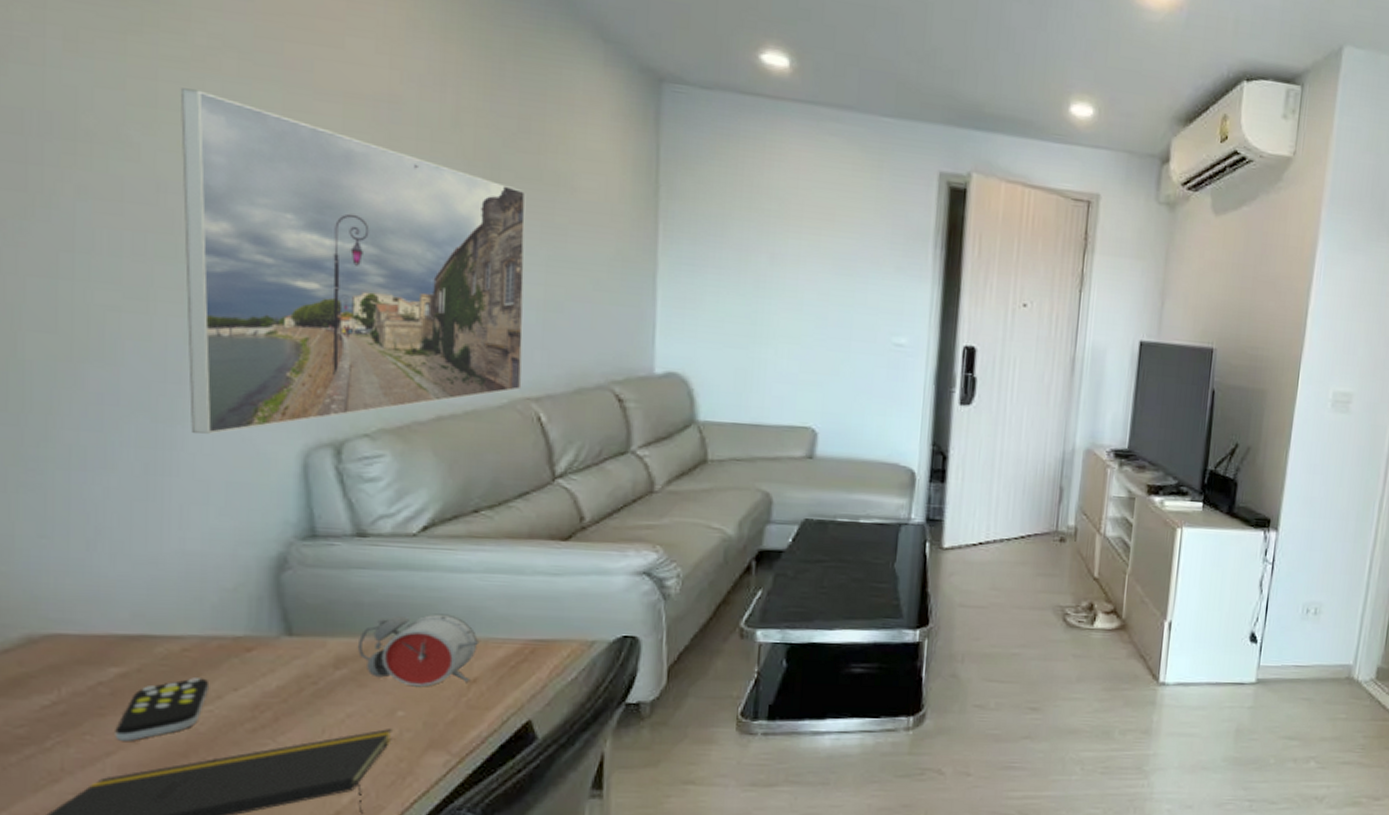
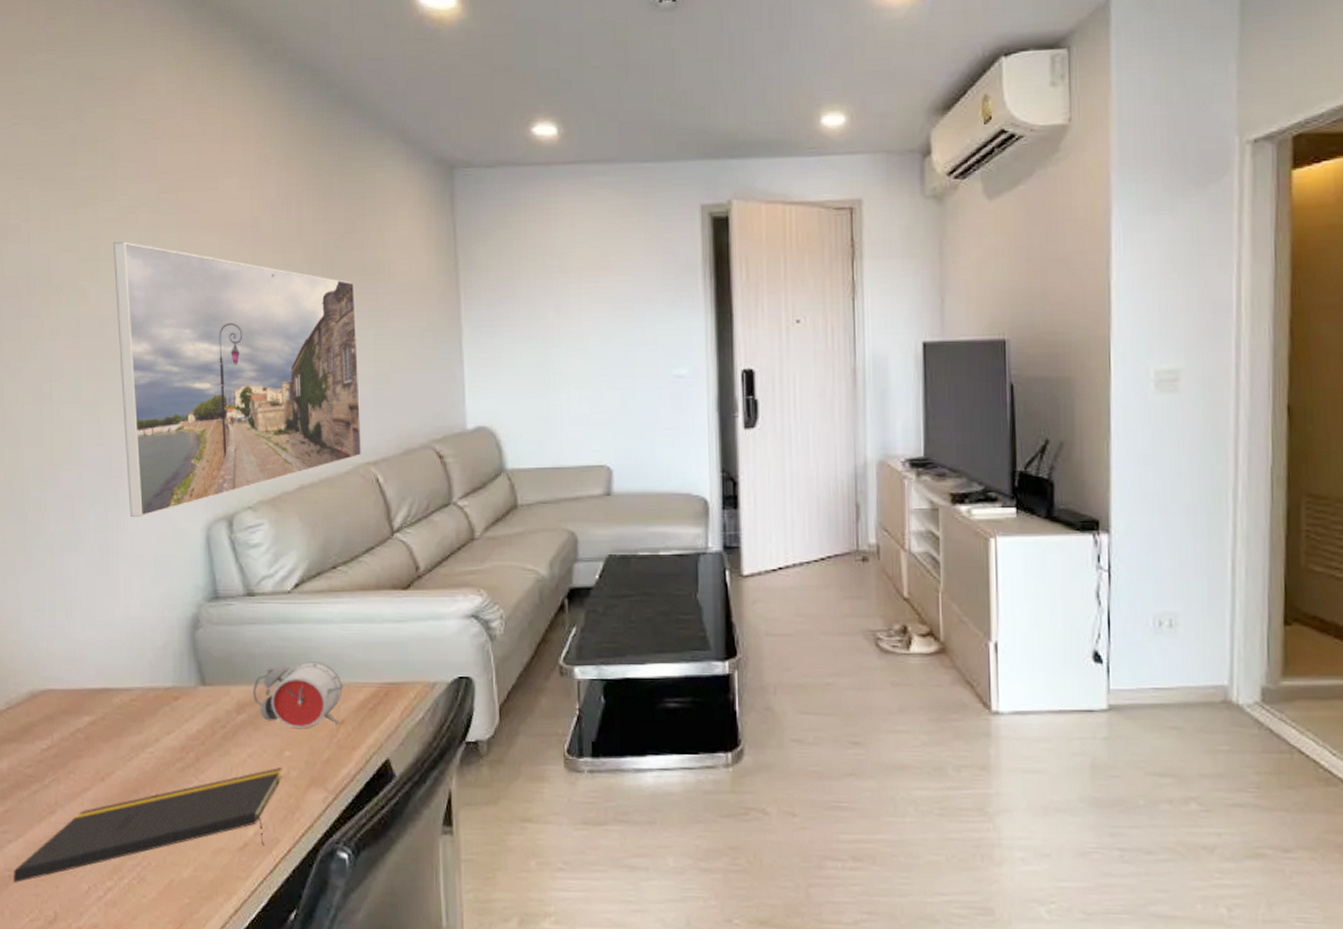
remote control: present [115,678,210,741] -> none [89,724,151,779]

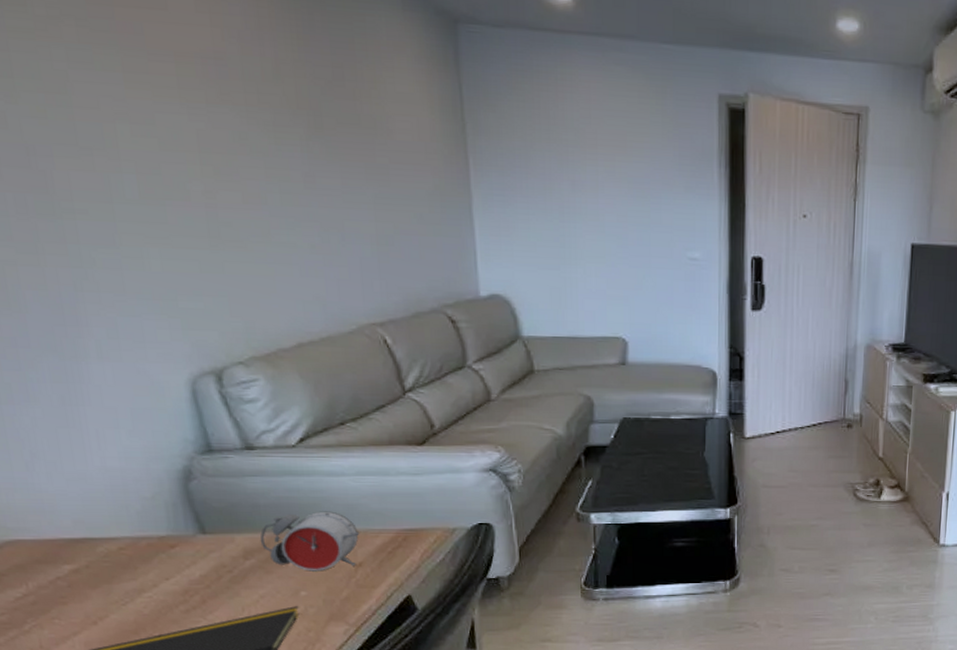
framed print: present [112,241,362,518] -> none [30,57,367,369]

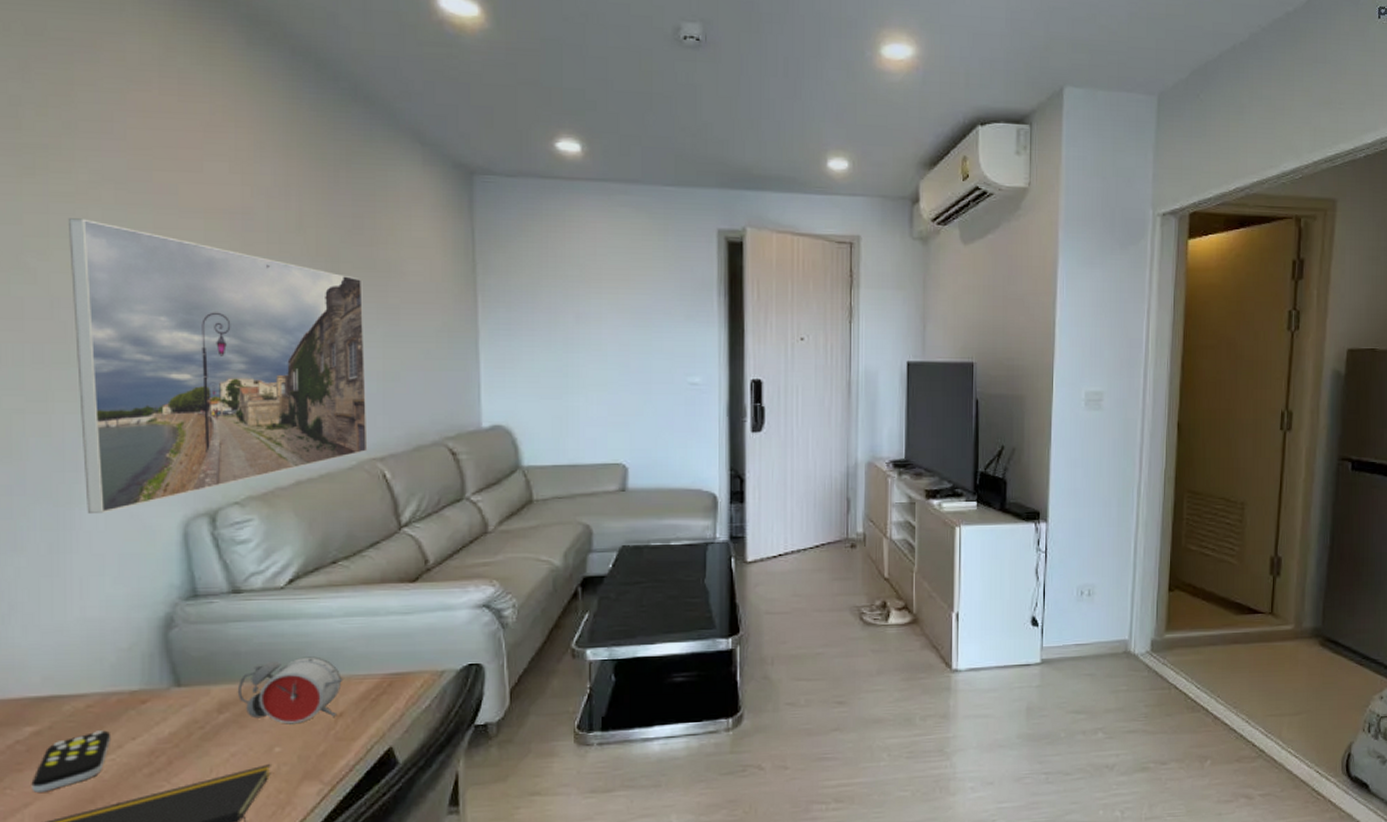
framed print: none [30,57,367,369] -> present [67,218,368,515]
remote control: none [76,571,147,623] -> present [31,730,112,792]

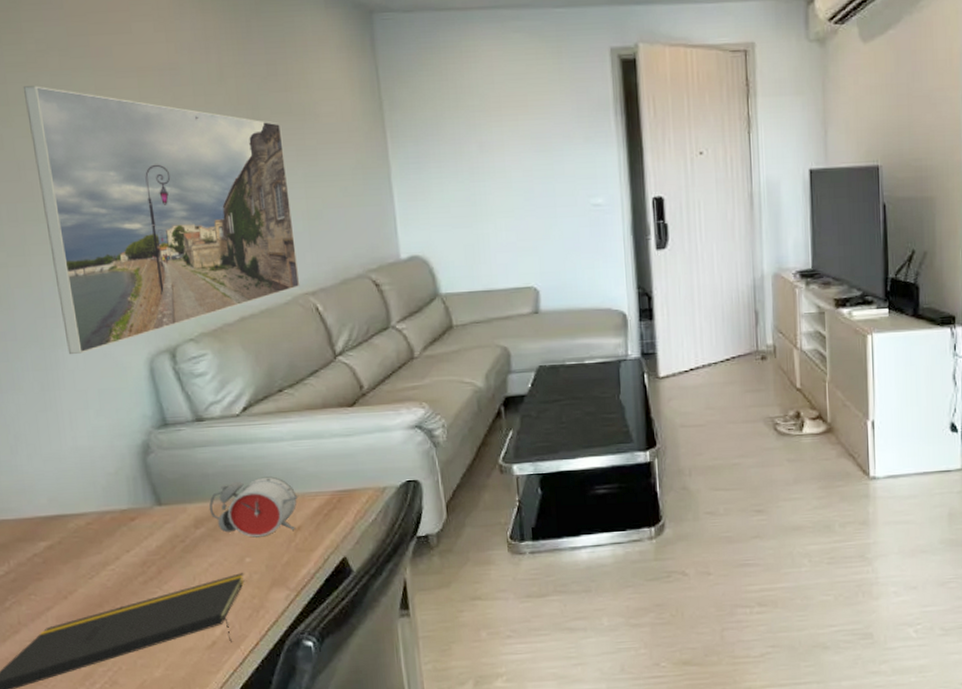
remote control: present [31,730,112,792] -> none [50,544,110,598]

